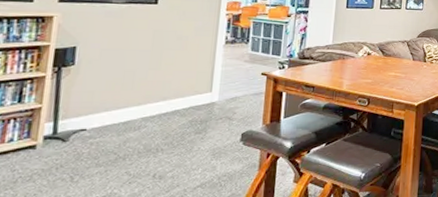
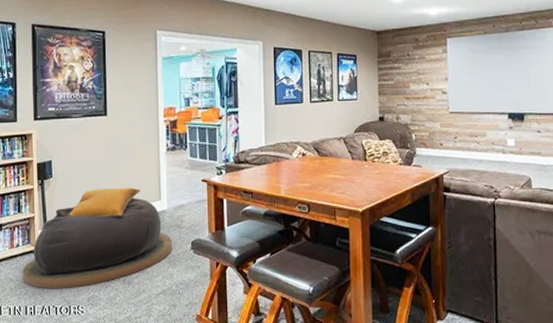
beanbag: none [12,78,219,189] -> present [23,187,172,289]

